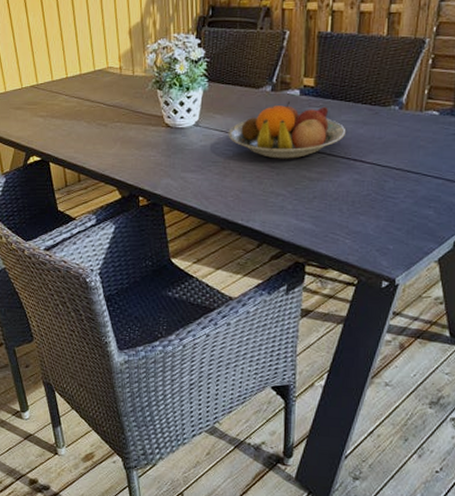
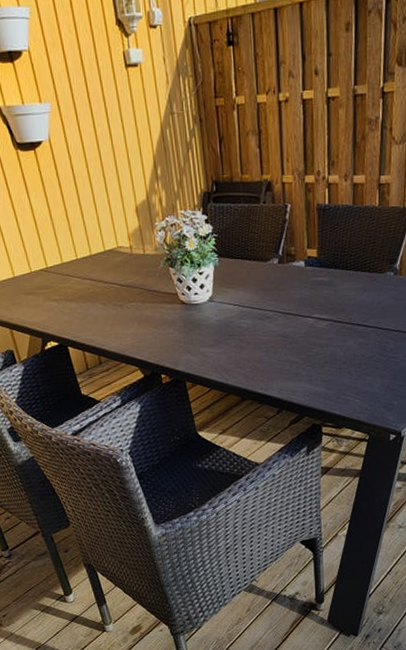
fruit bowl: present [228,101,346,159] -> none [241,273,349,329]

